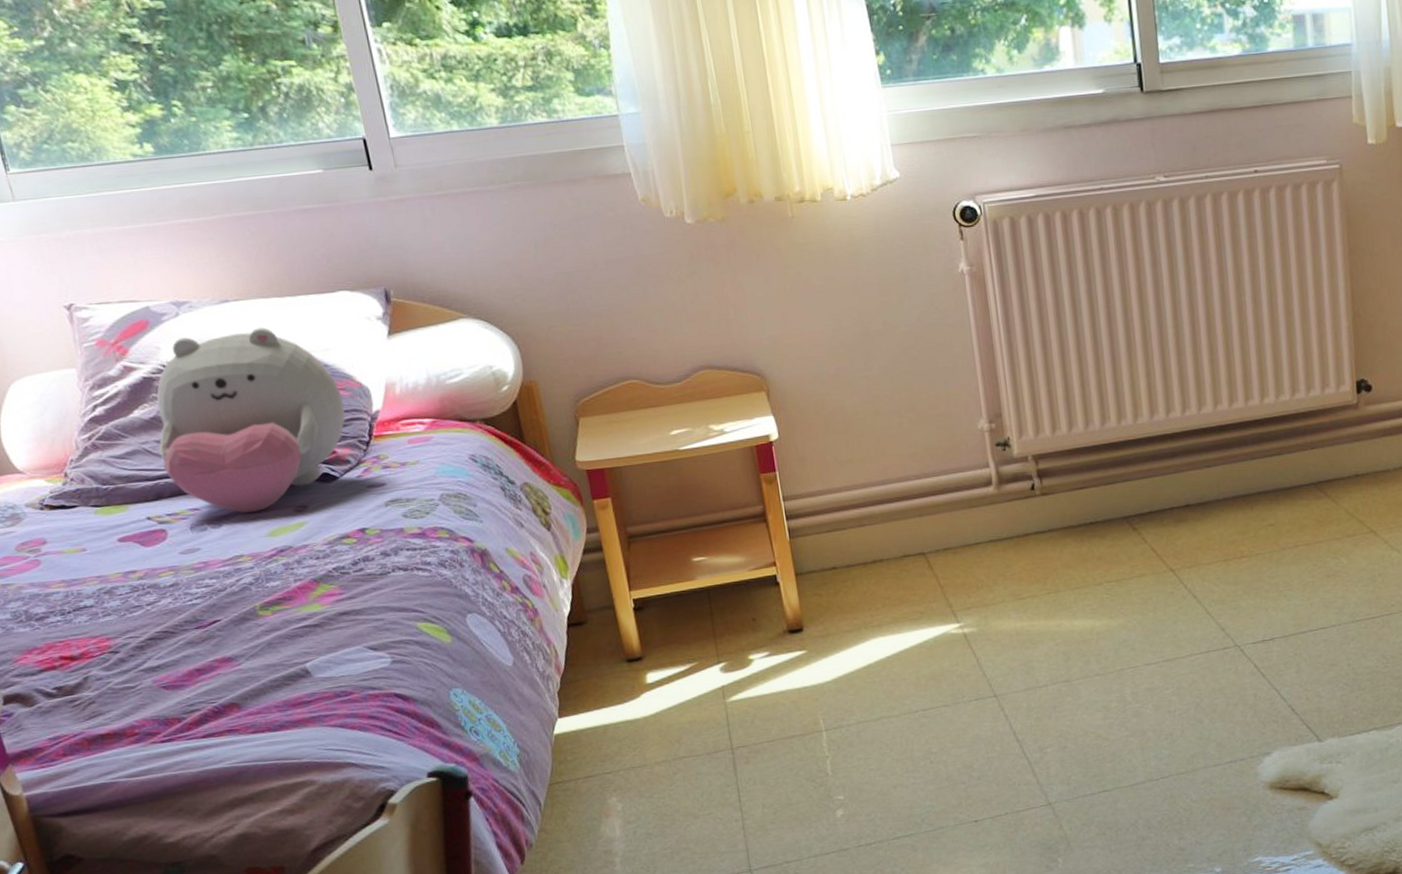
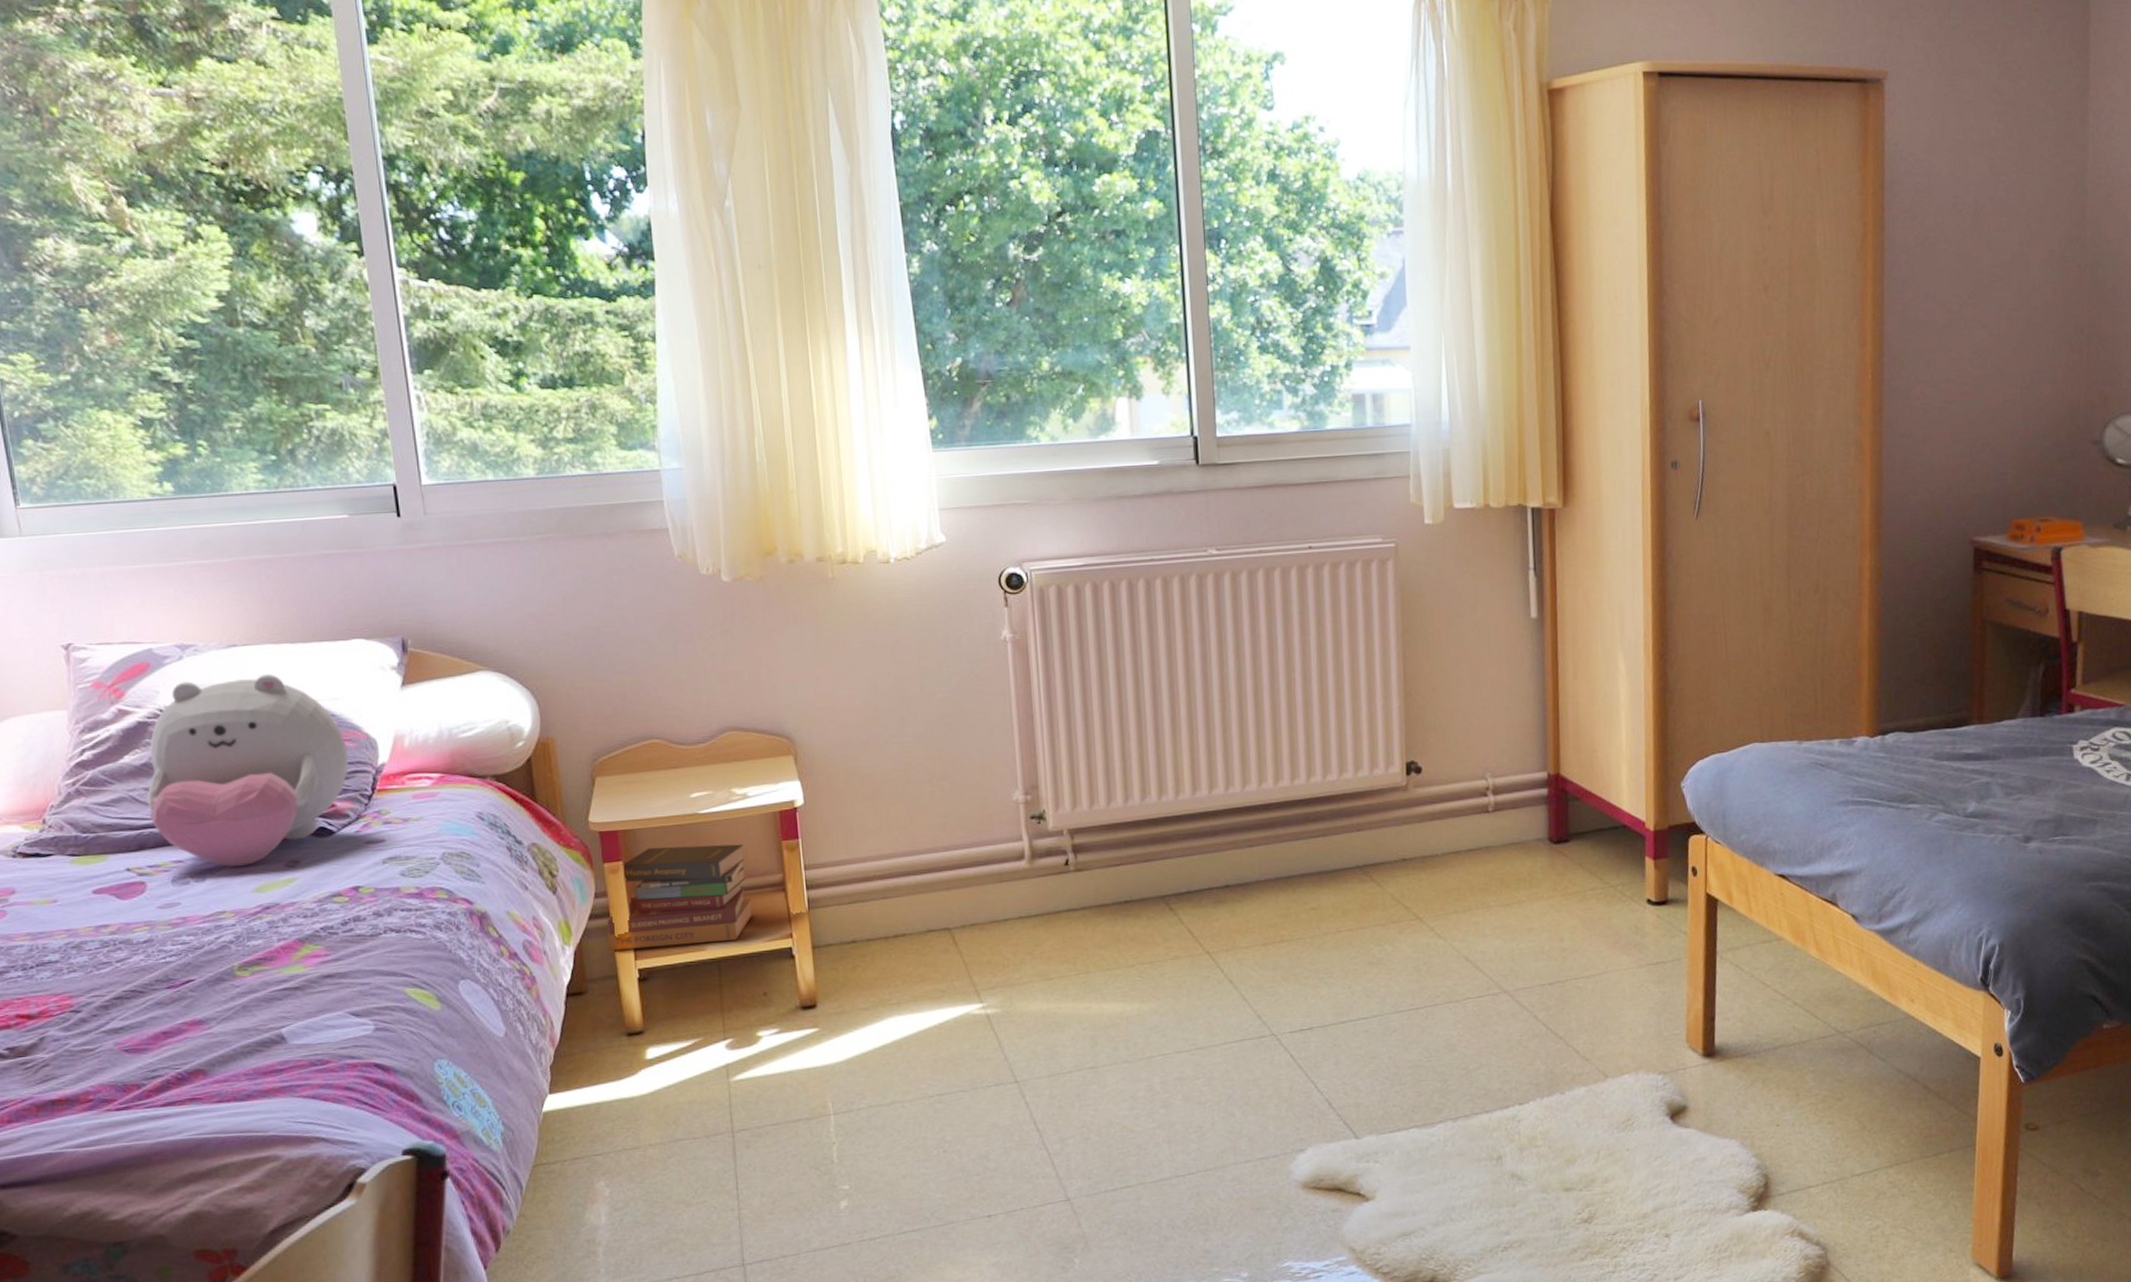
books: none [600,478,738,583] -> present [607,844,753,951]

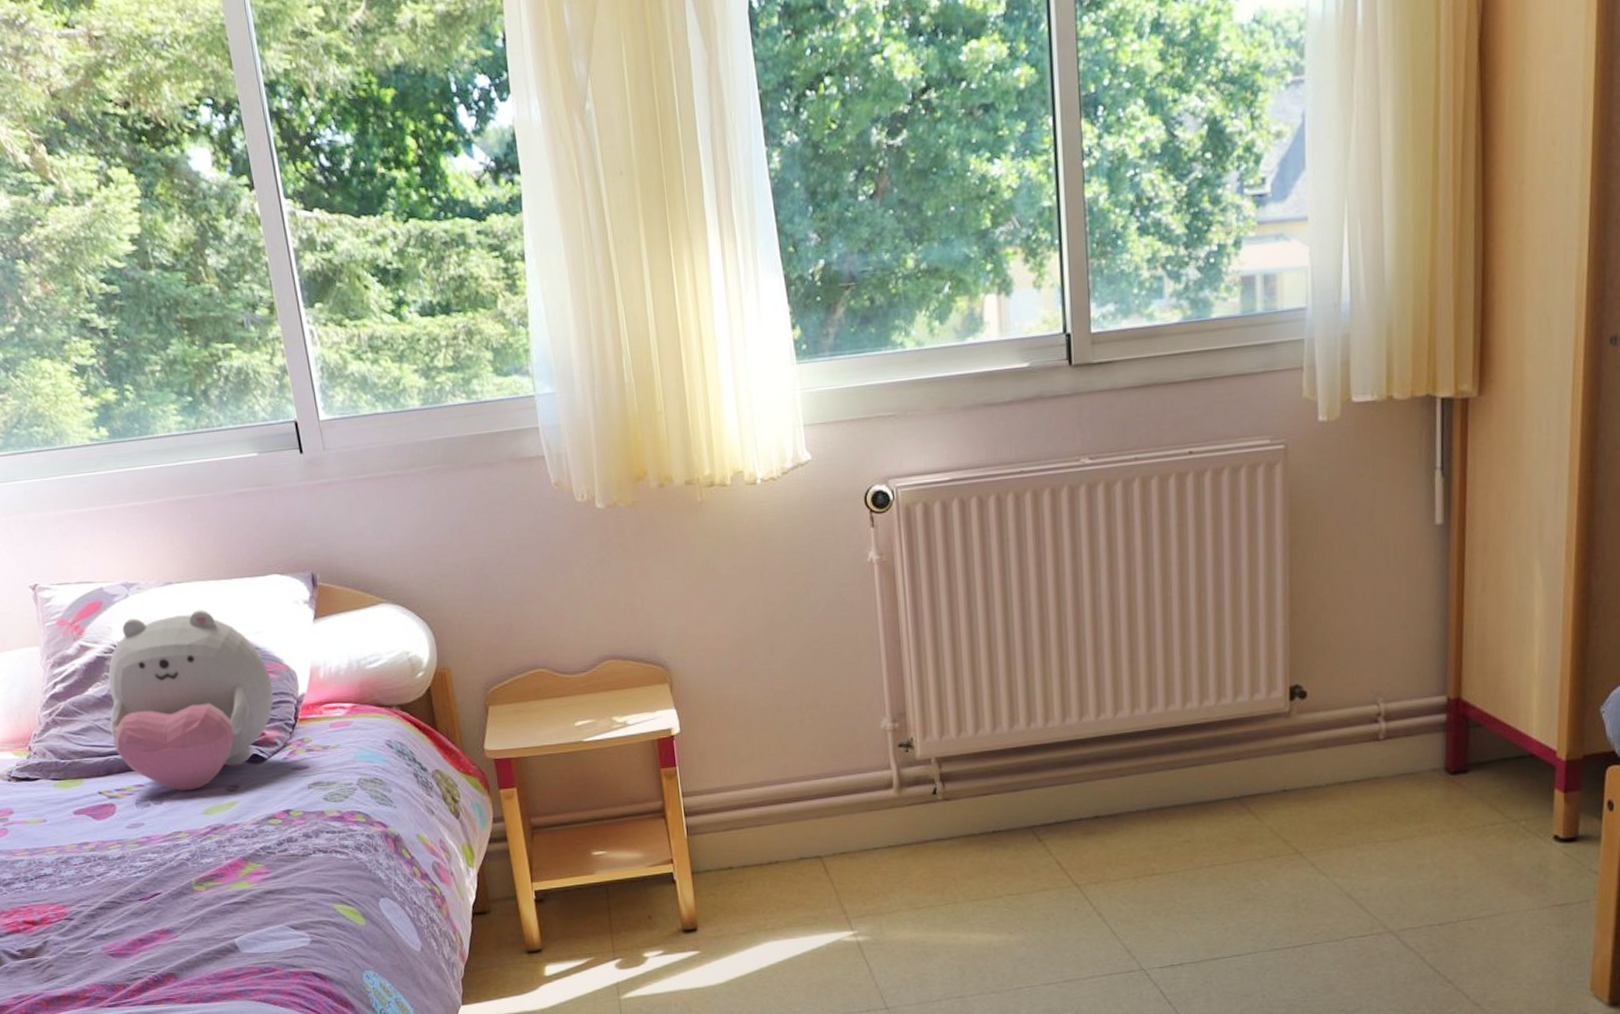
books: present [607,844,753,951] -> none [505,771,636,873]

